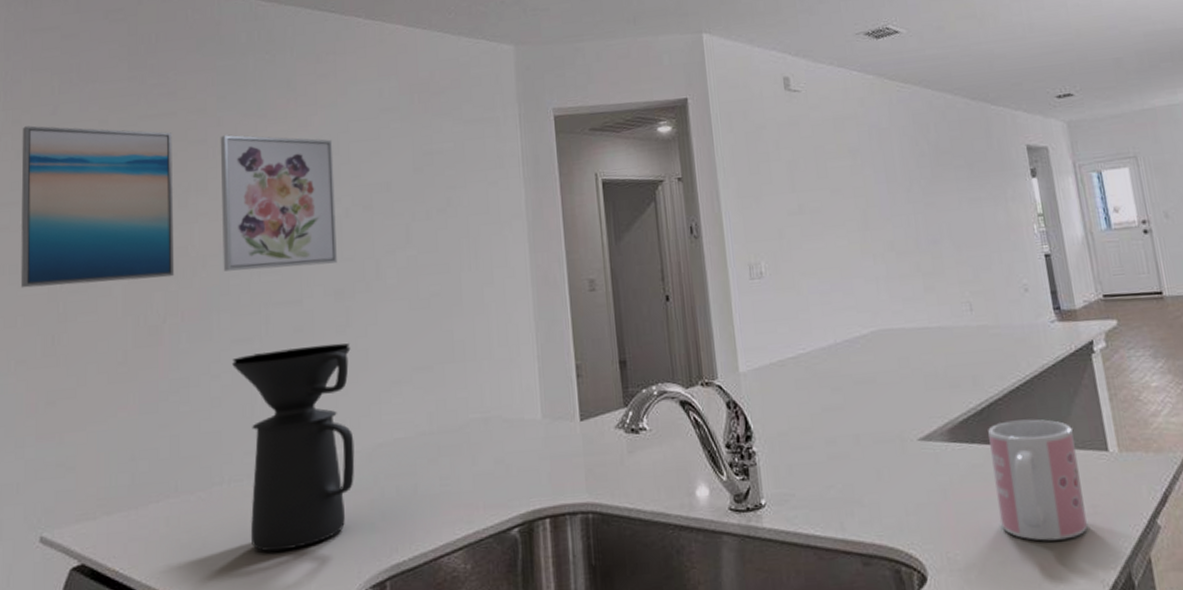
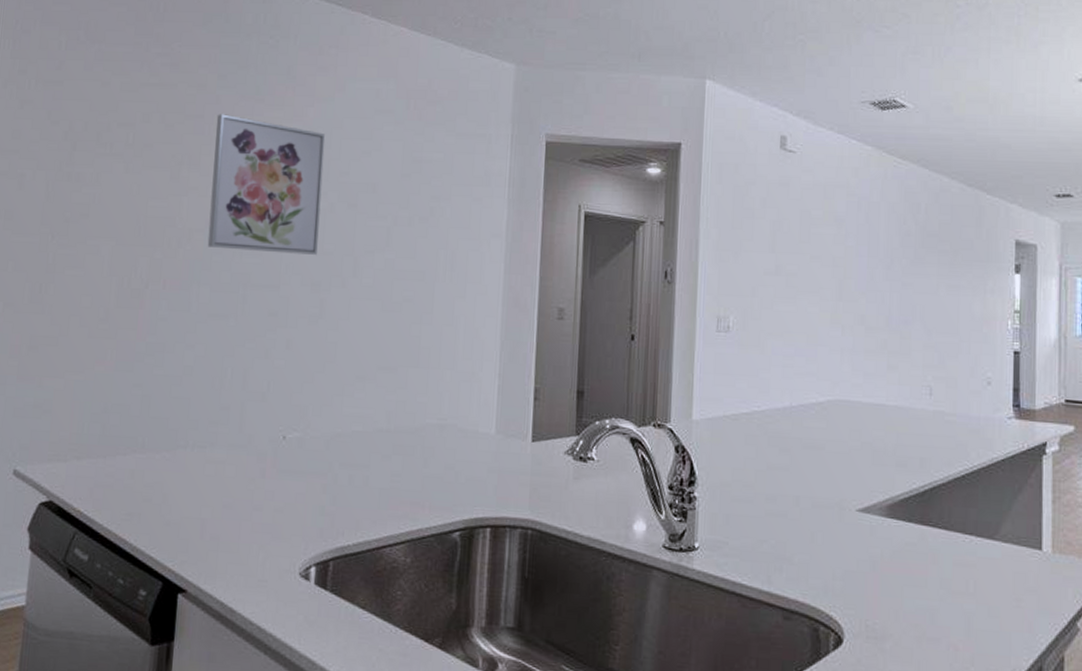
wall art: present [20,125,175,288] -> none [14,77,171,245]
coffee maker: present [231,343,355,552] -> none [206,330,321,518]
mug: present [988,419,1088,541] -> none [924,506,1010,627]

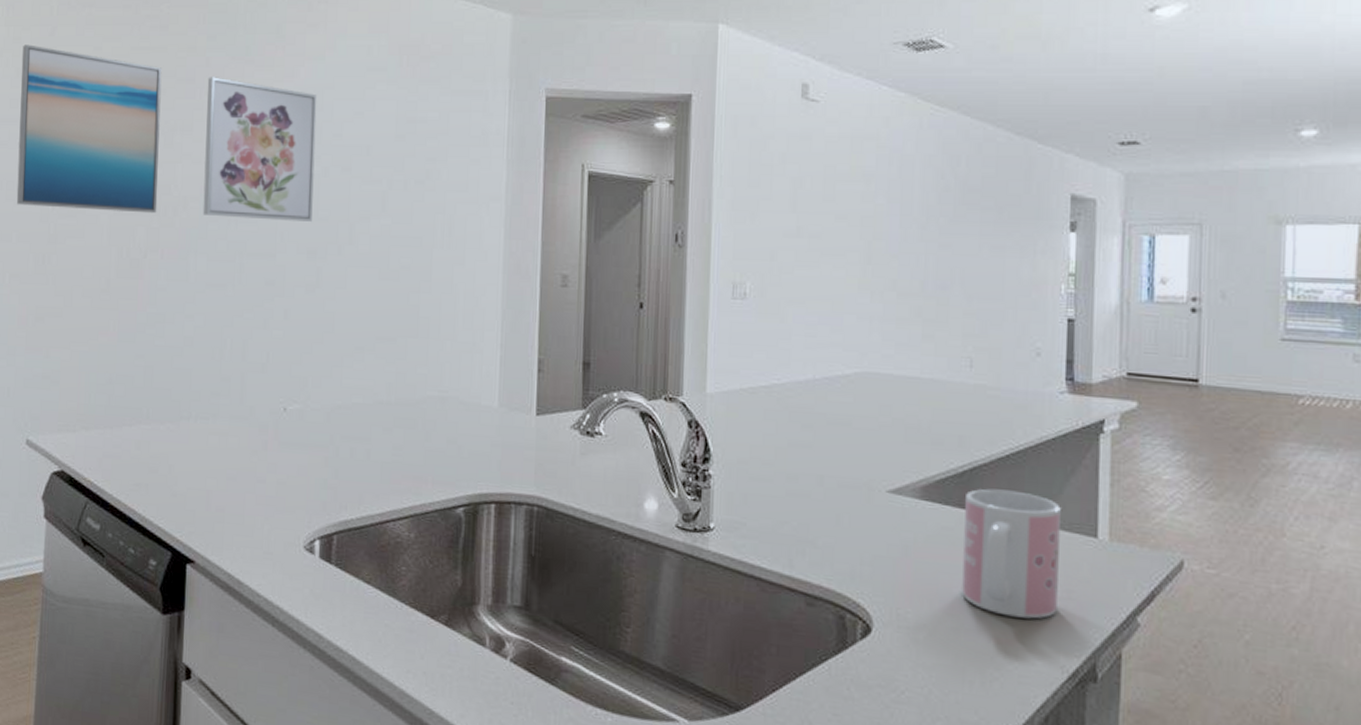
wall art: none [14,77,171,245] -> present [16,44,162,214]
mug: none [924,506,1010,627] -> present [962,488,1061,619]

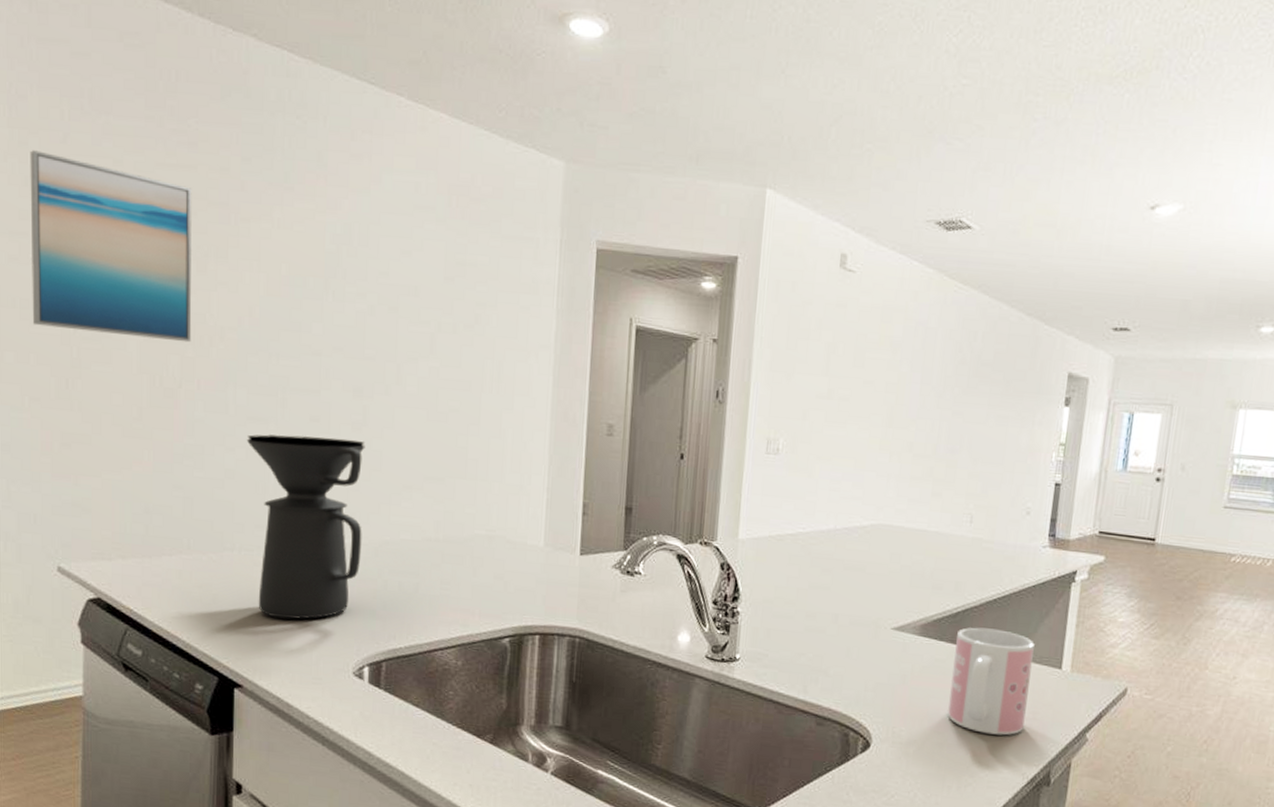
wall art: present [203,77,317,222] -> none [241,202,362,360]
coffee maker: none [205,300,318,490] -> present [246,434,365,620]

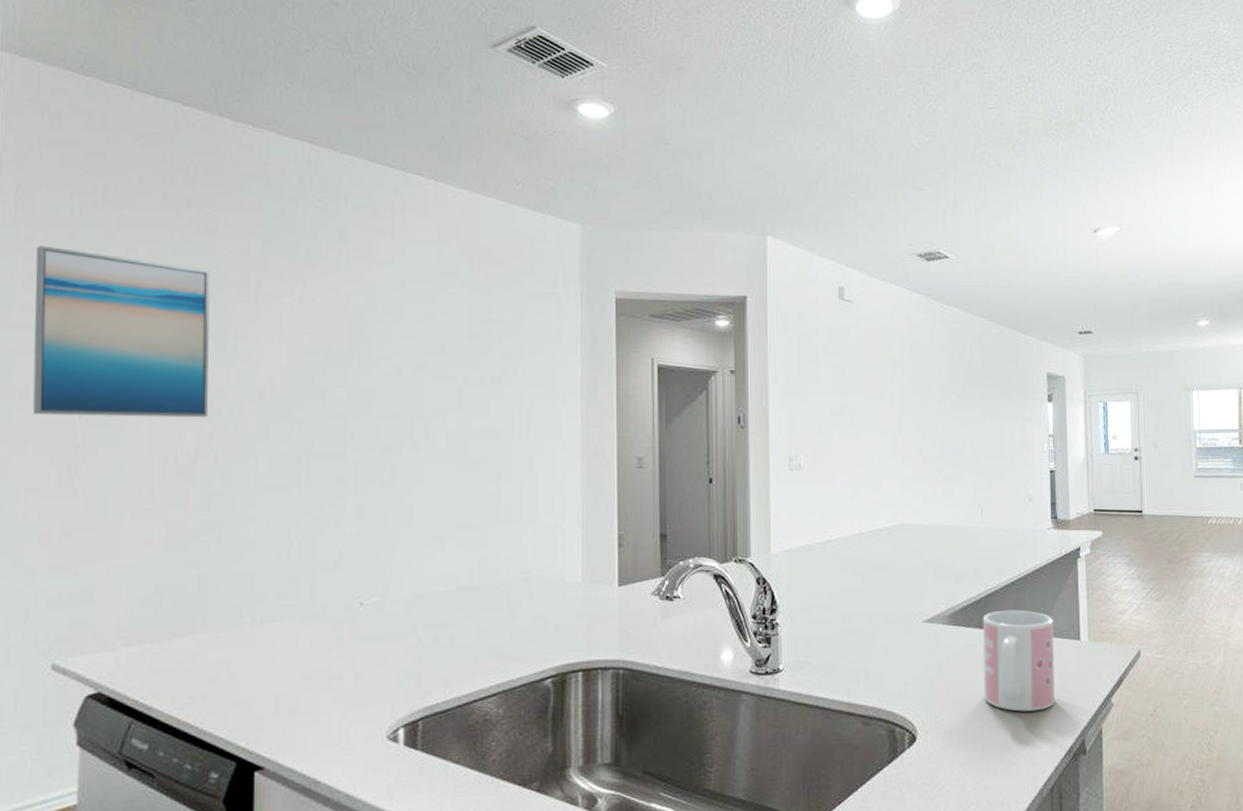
coffee maker: present [246,434,365,620] -> none [267,497,394,689]

